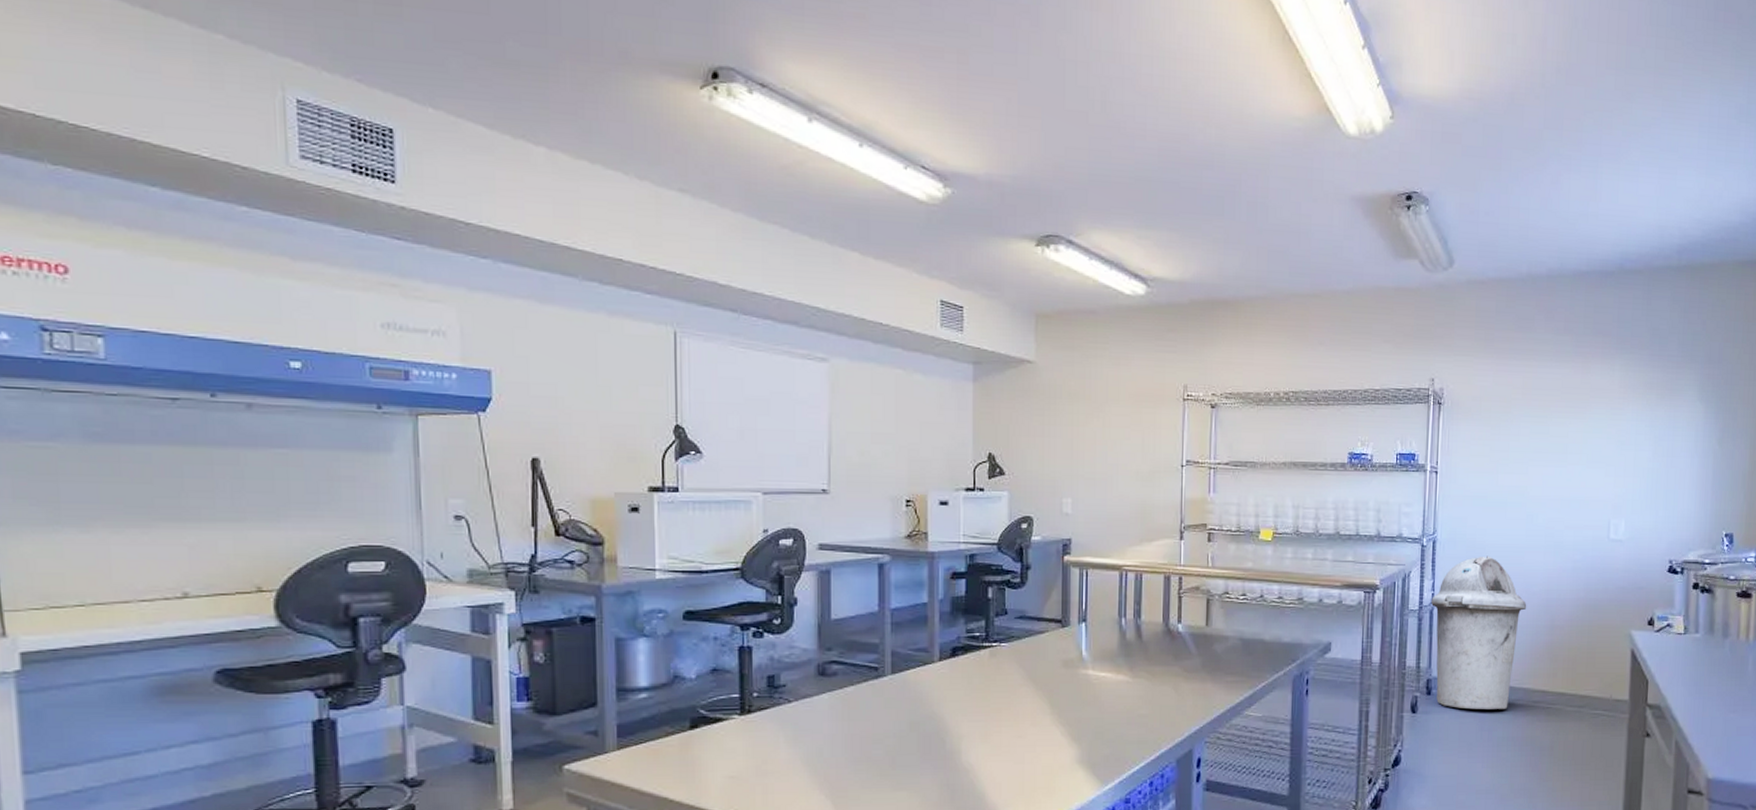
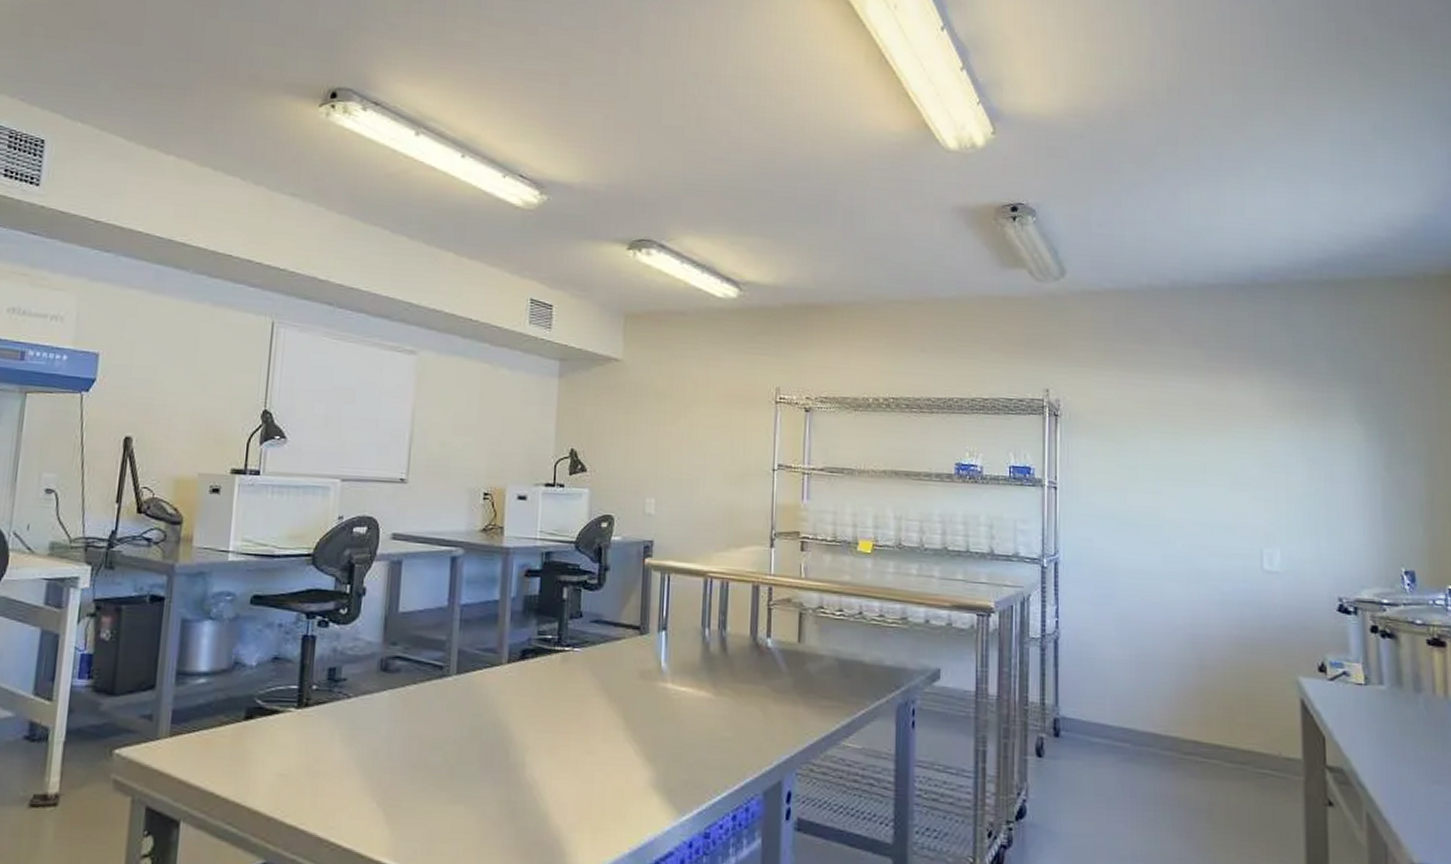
trash can: present [1431,556,1527,711] -> none [1056,582,1169,760]

